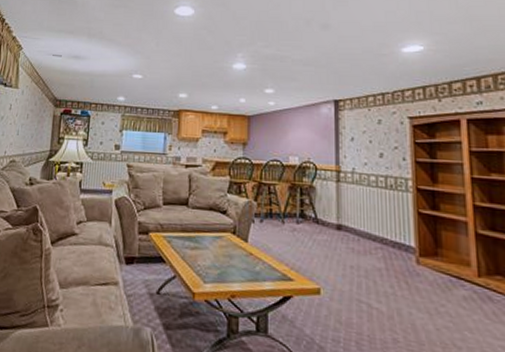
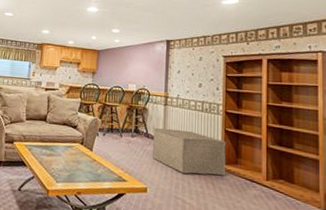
ottoman: none [325,211,423,271] -> present [153,128,227,175]

